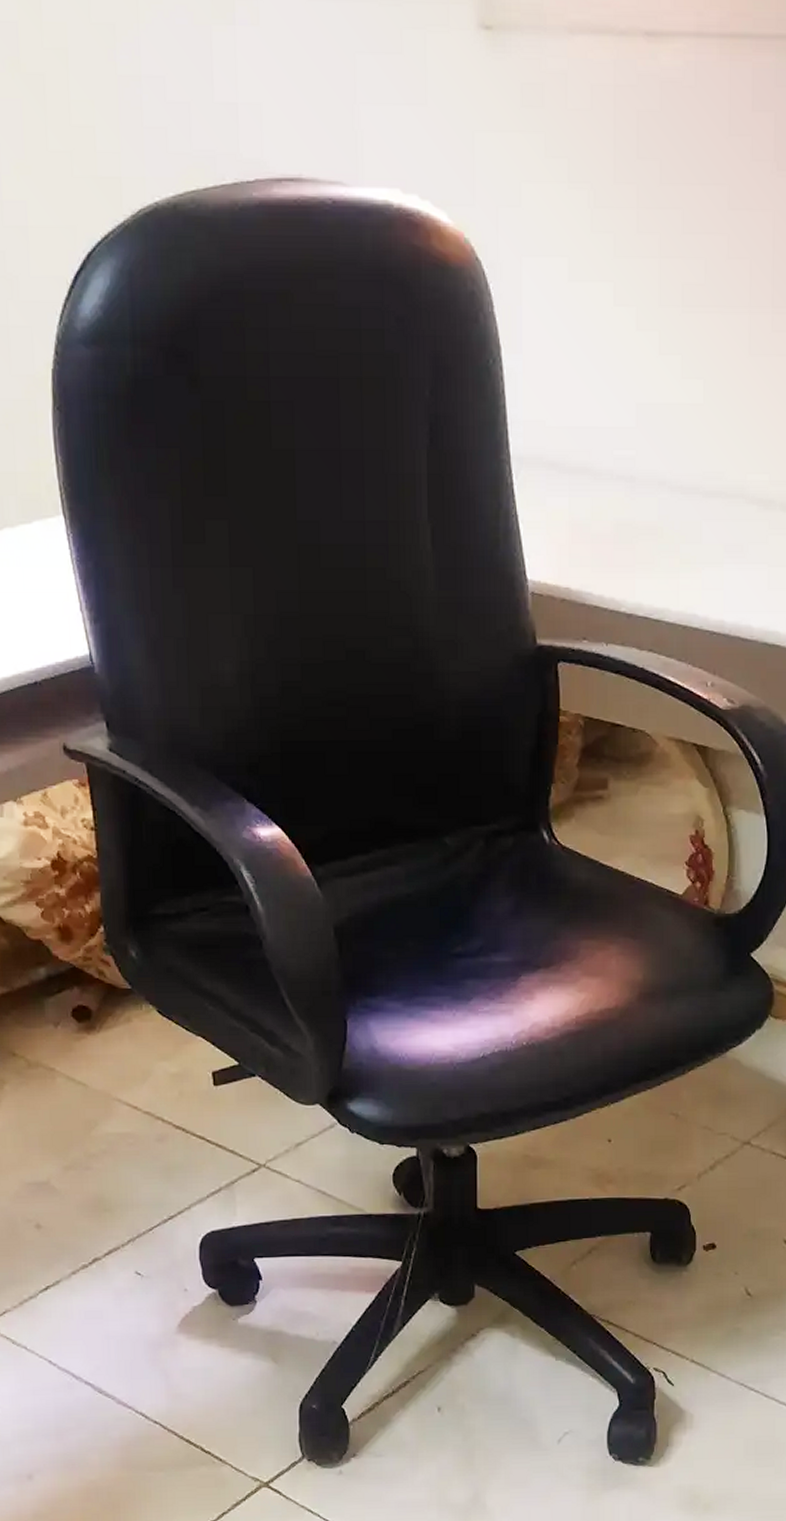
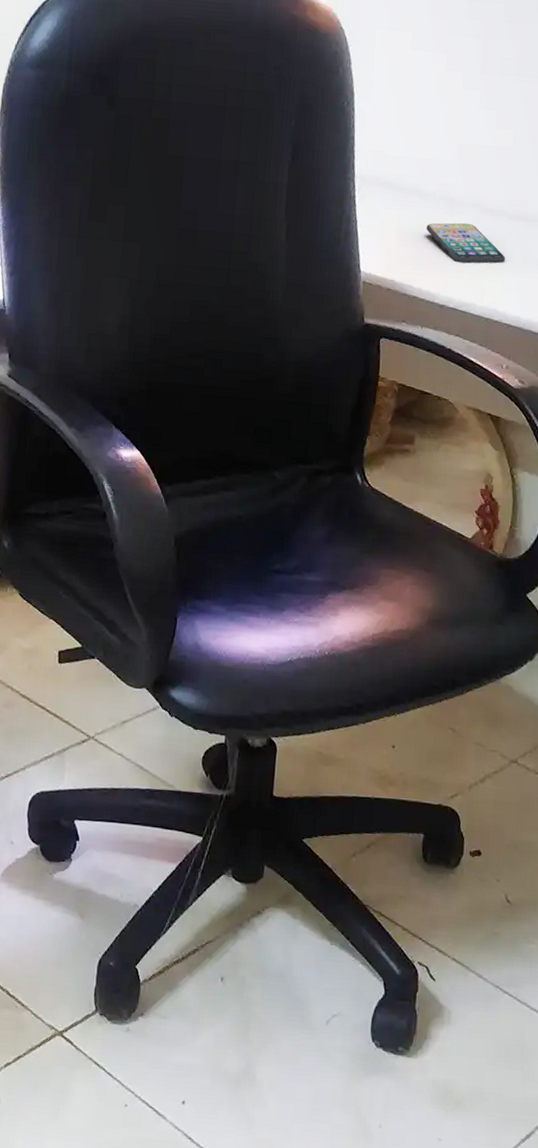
smartphone: none [603,506,703,559] -> present [426,223,506,264]

